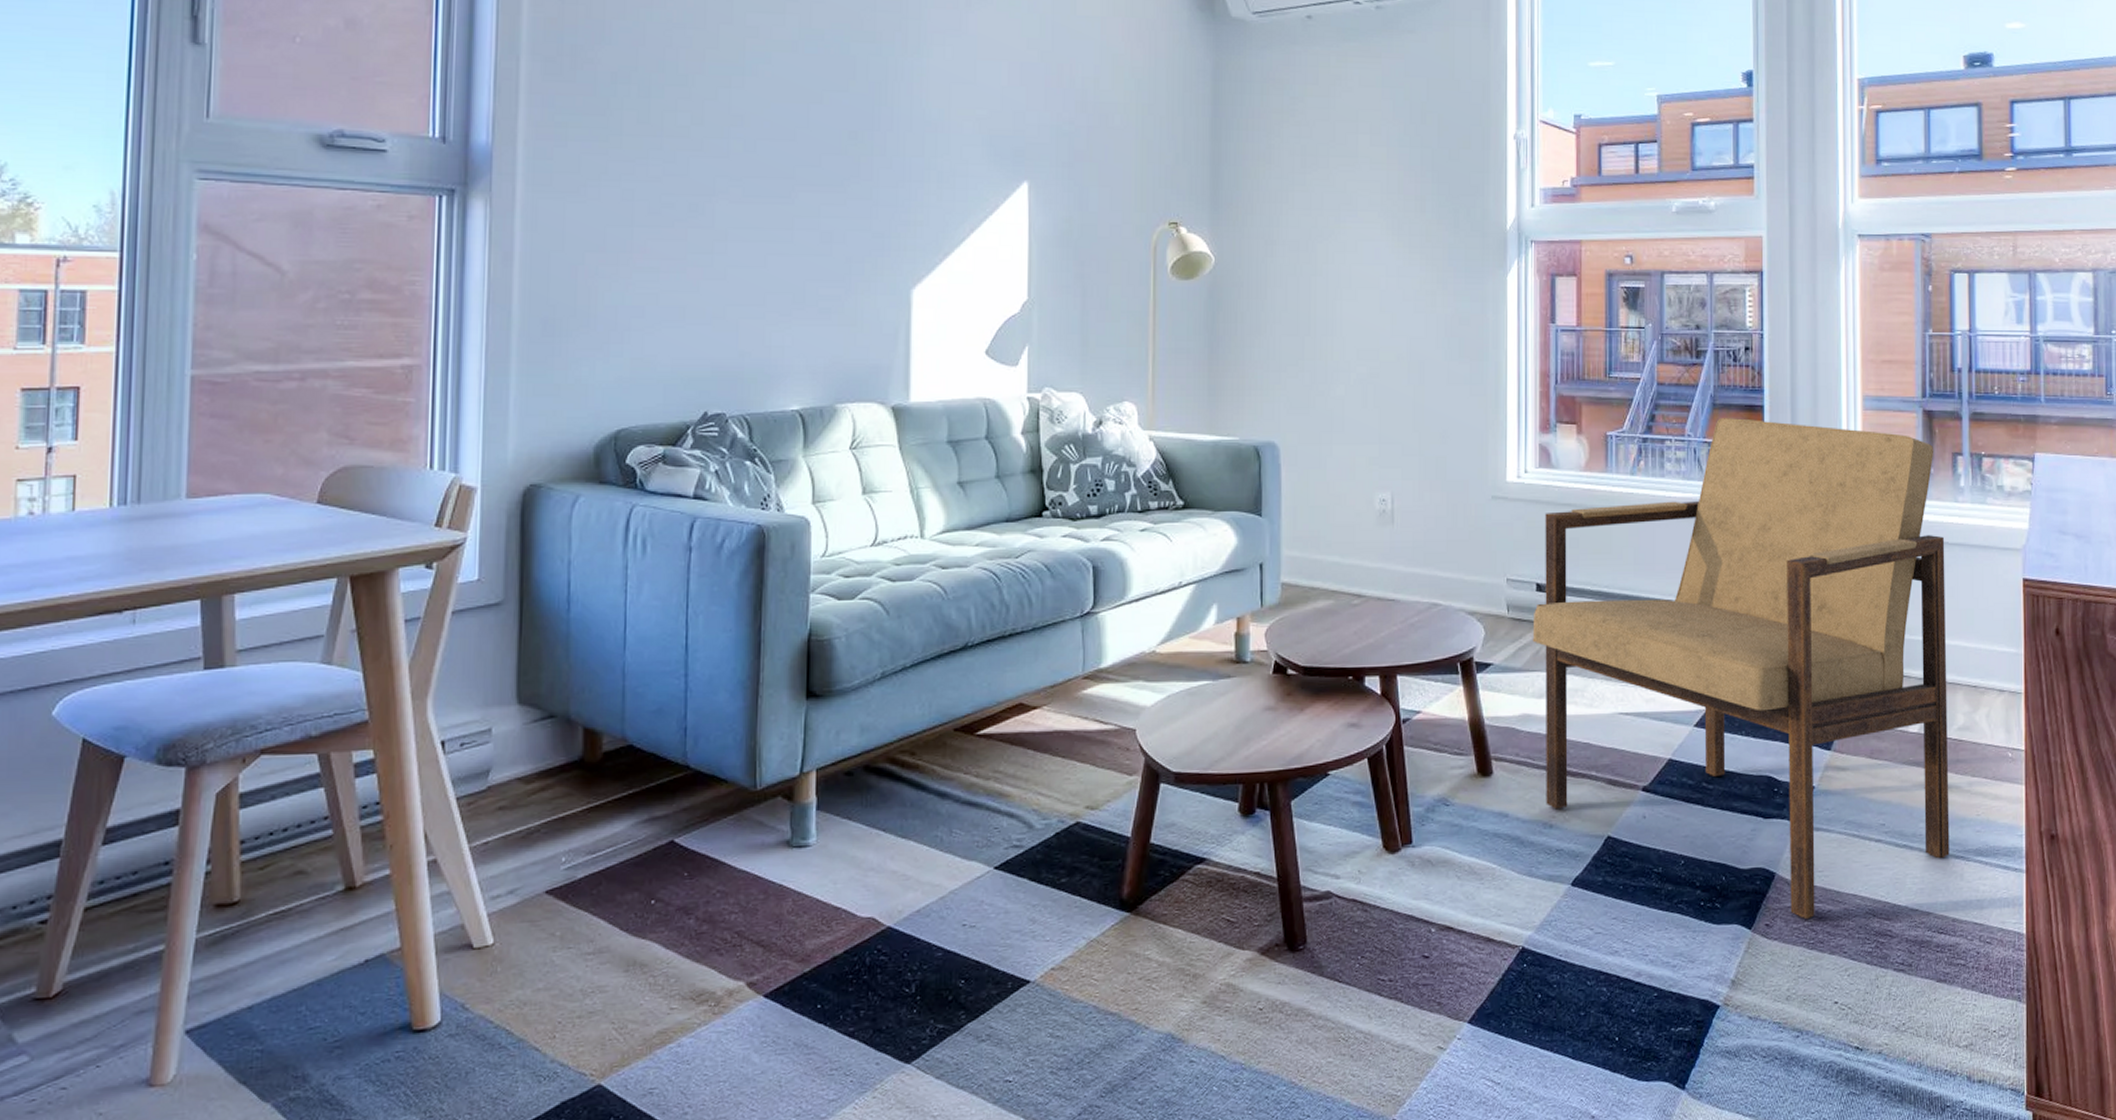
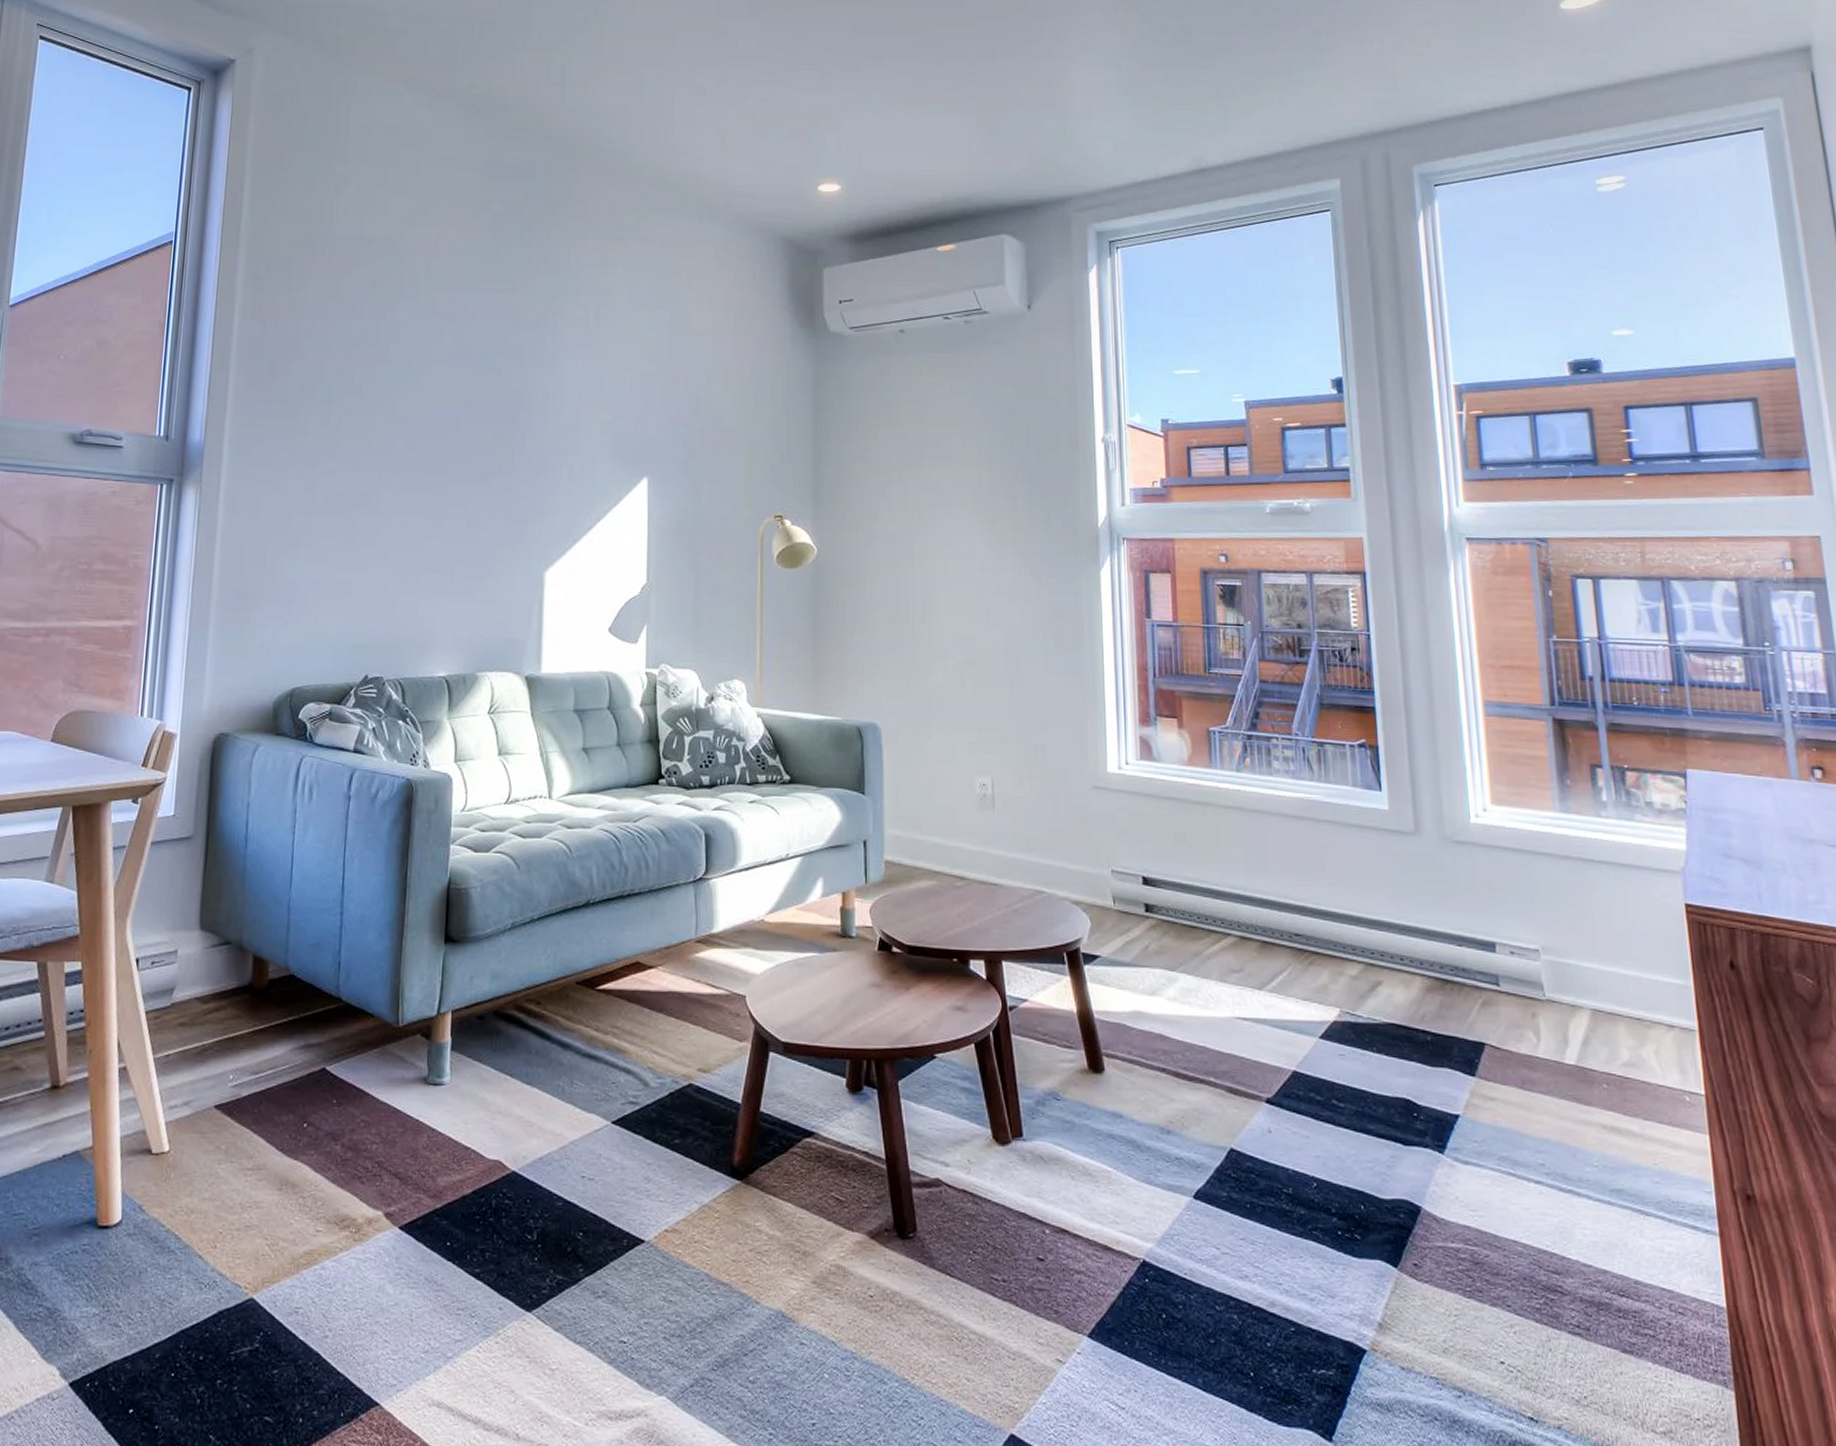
armchair: present [1532,418,1950,920] -> none [1140,718,1625,1264]

